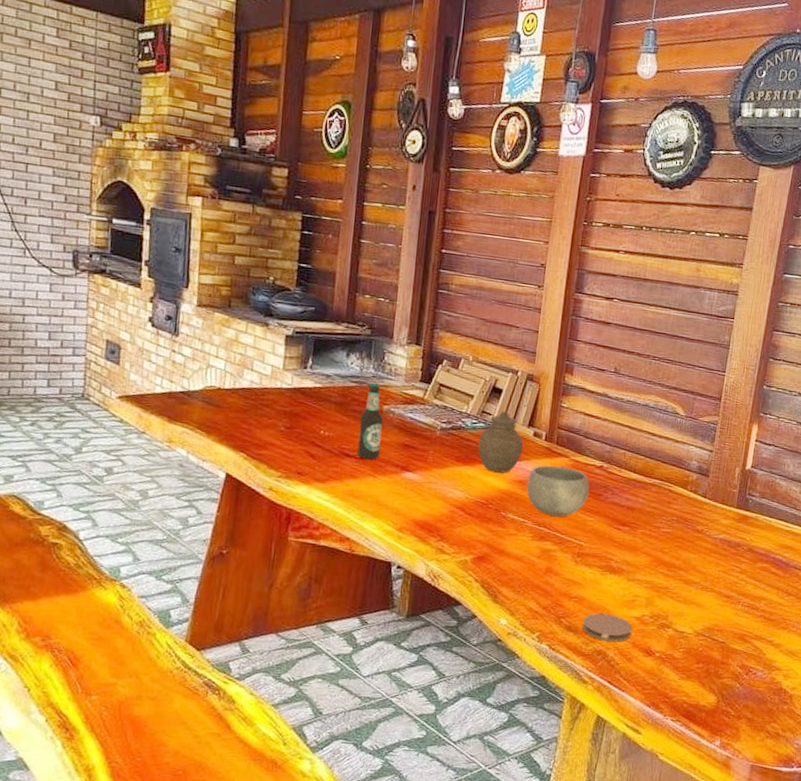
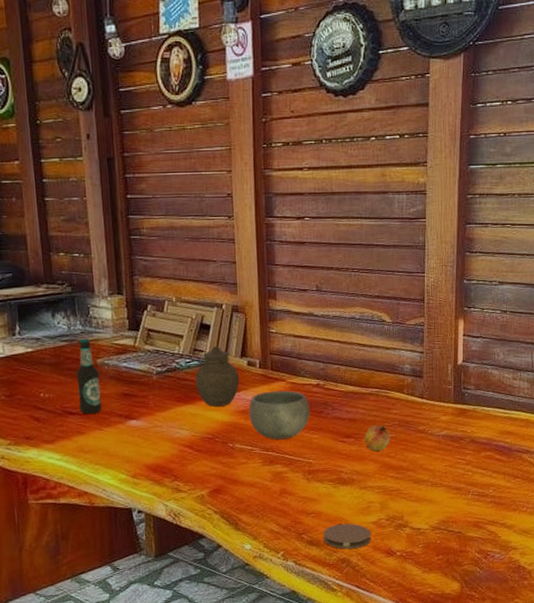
fruit: none [639,517,667,545] -> present [364,424,390,452]

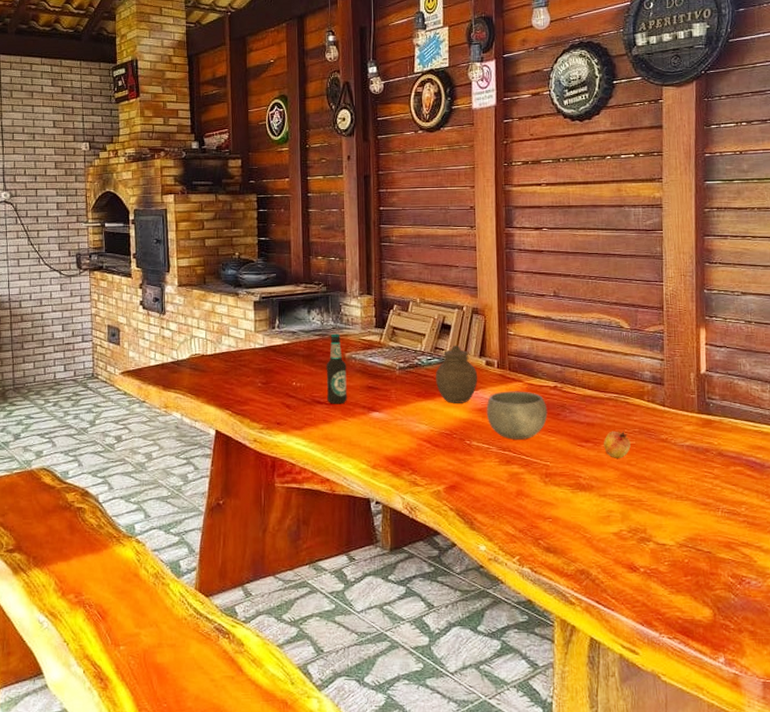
coaster: present [323,523,371,549] -> none [561,532,612,560]

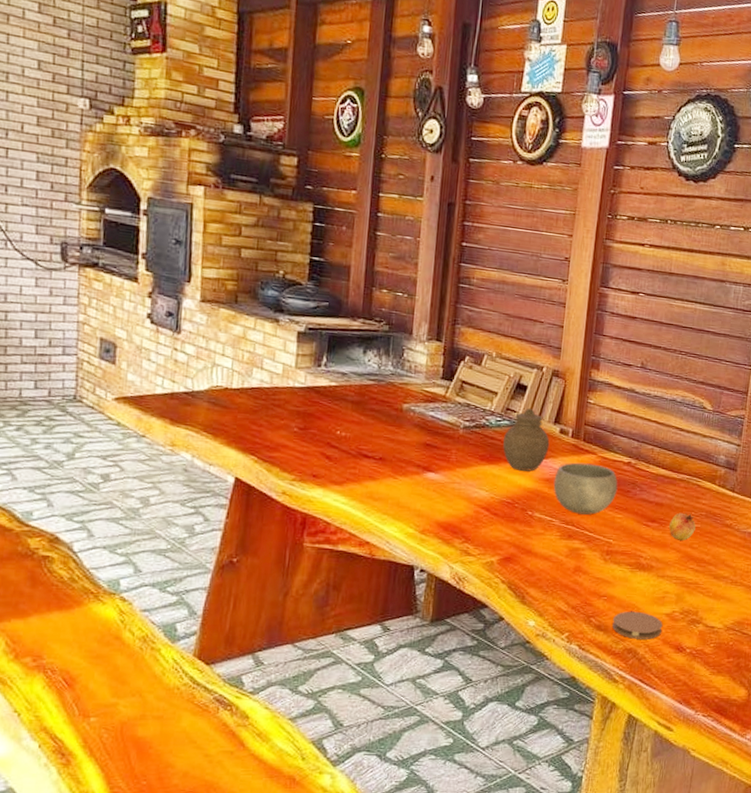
bottle: present [326,333,347,404] -> none [375,380,403,461]
coaster: none [561,532,612,560] -> present [612,611,663,640]

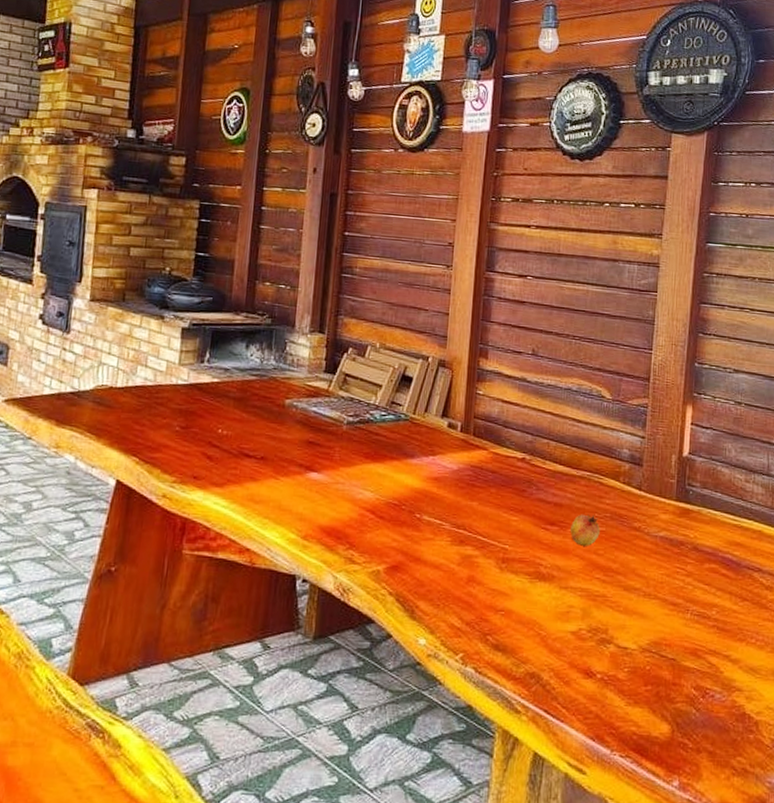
jar: present [503,409,550,471] -> none [388,402,438,470]
bowl: present [553,462,618,515] -> none [442,459,512,517]
coaster: present [612,611,663,640] -> none [512,628,569,662]

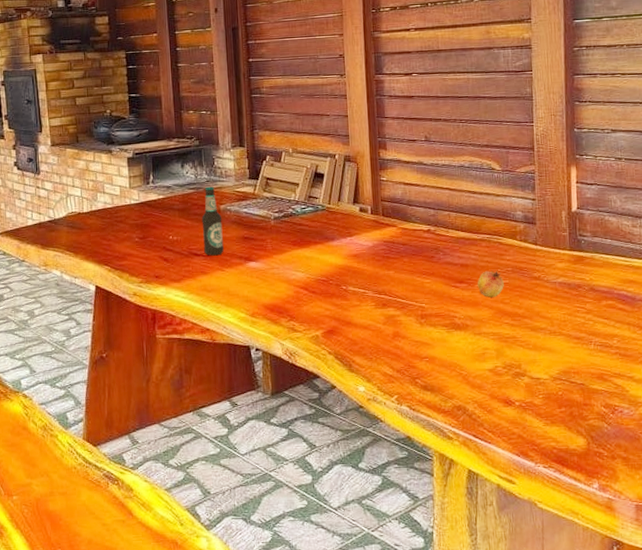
bottle: none [257,375,286,460] -> present [201,186,224,256]

